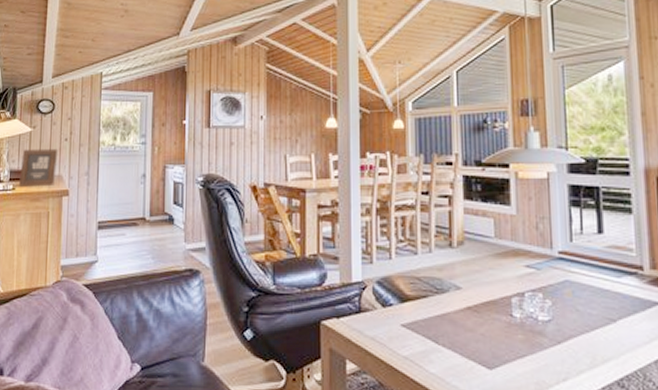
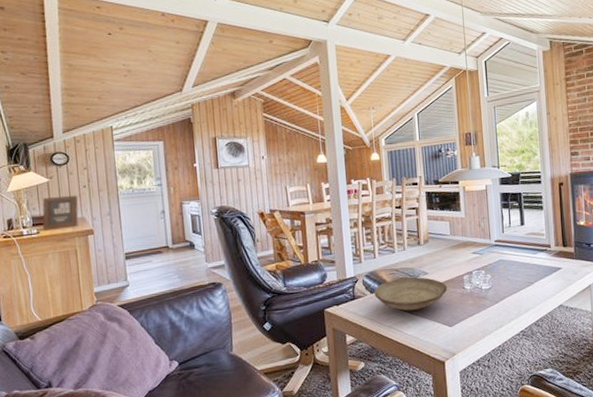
decorative bowl: none [387,290,489,341] -> present [374,277,448,312]

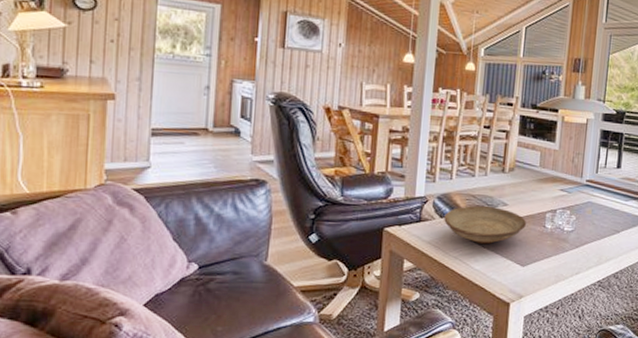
picture frame: present [42,195,79,231] -> none [49,45,102,88]

